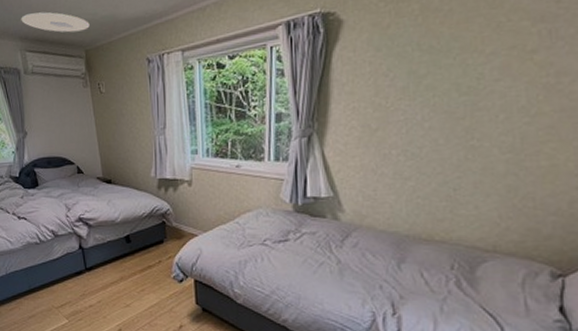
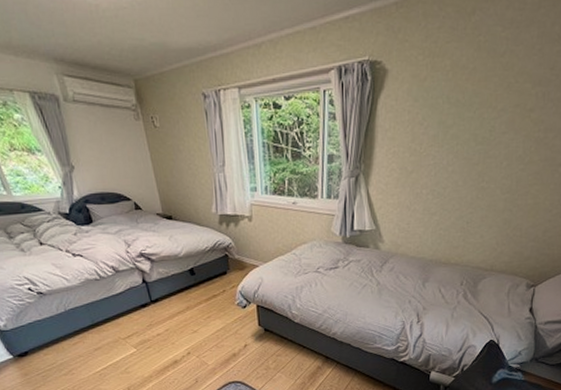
ceiling light: present [21,12,90,33] -> none [53,31,137,58]

